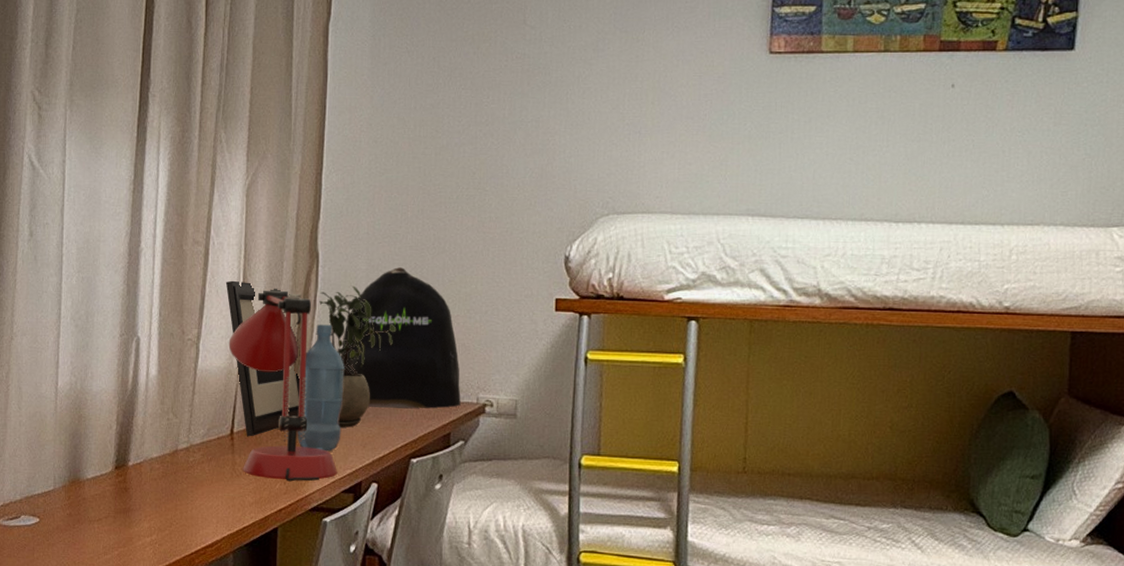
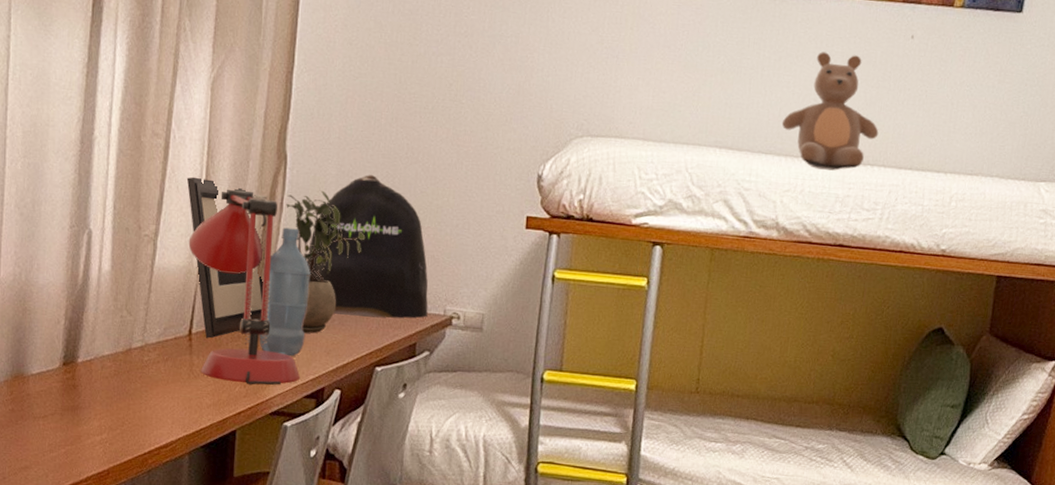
teddy bear: none [816,109,924,231] -> present [781,52,879,171]

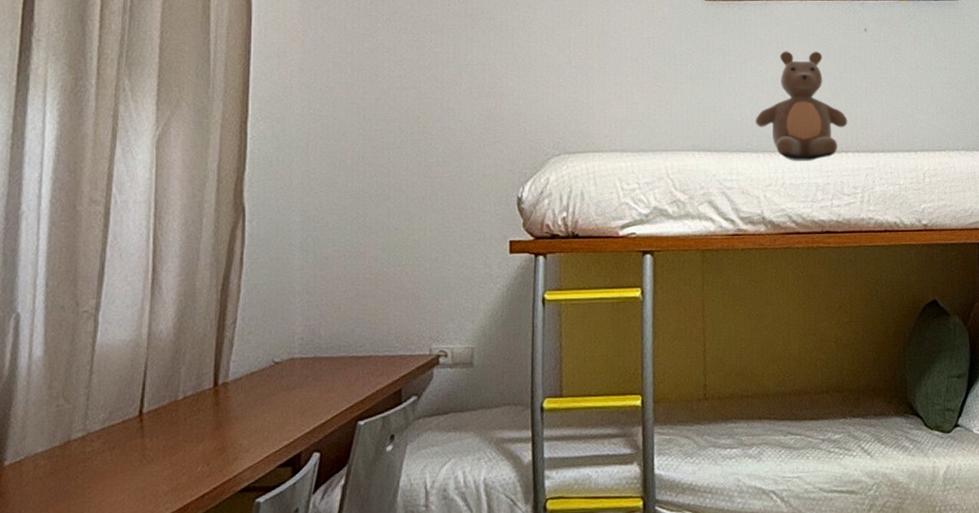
picture frame: present [186,177,265,339] -> none [131,241,226,417]
desk lamp: present [188,188,301,386] -> none [135,248,273,462]
water bottle: present [259,227,311,357] -> none [222,283,278,424]
potted plant: present [286,190,366,334] -> none [246,239,338,395]
backpack: present [307,175,429,318] -> none [274,217,412,369]

